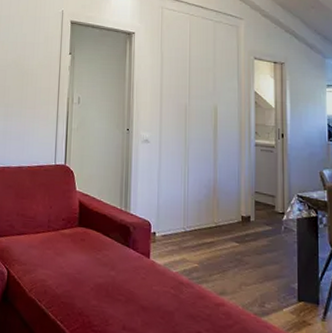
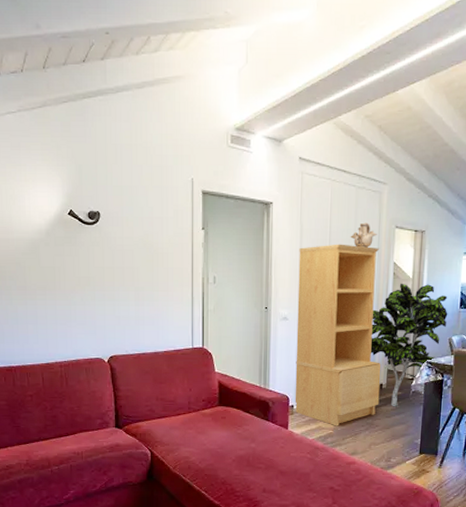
bookcase: none [157,72,248,260] -> present [295,244,381,426]
ceramic vessel: none [209,53,236,77] -> present [350,222,377,248]
indoor plant: none [235,112,316,243] -> present [370,283,448,406]

